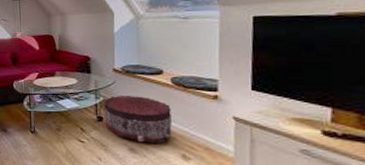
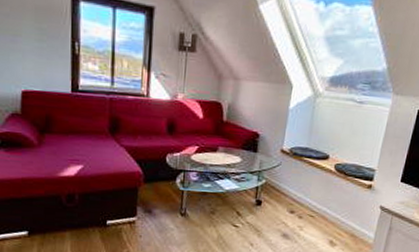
pouf: present [104,95,172,144] -> none [262,178,329,230]

